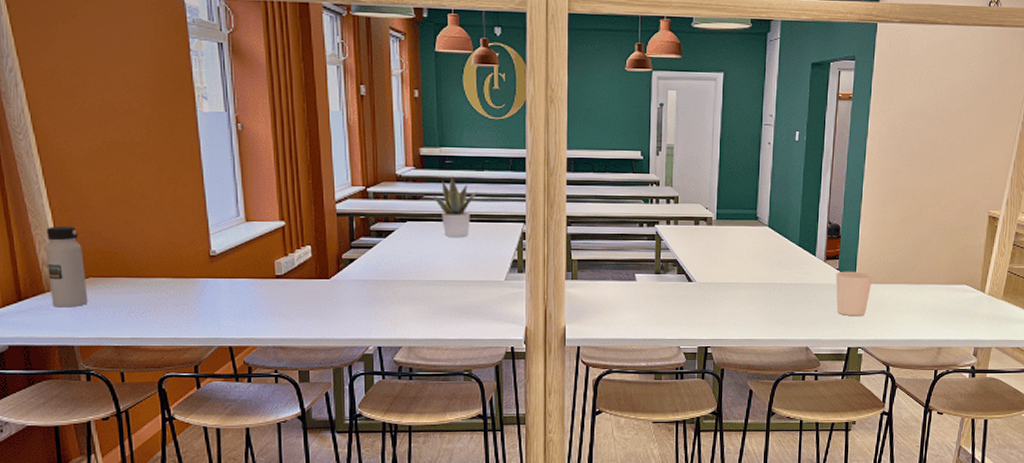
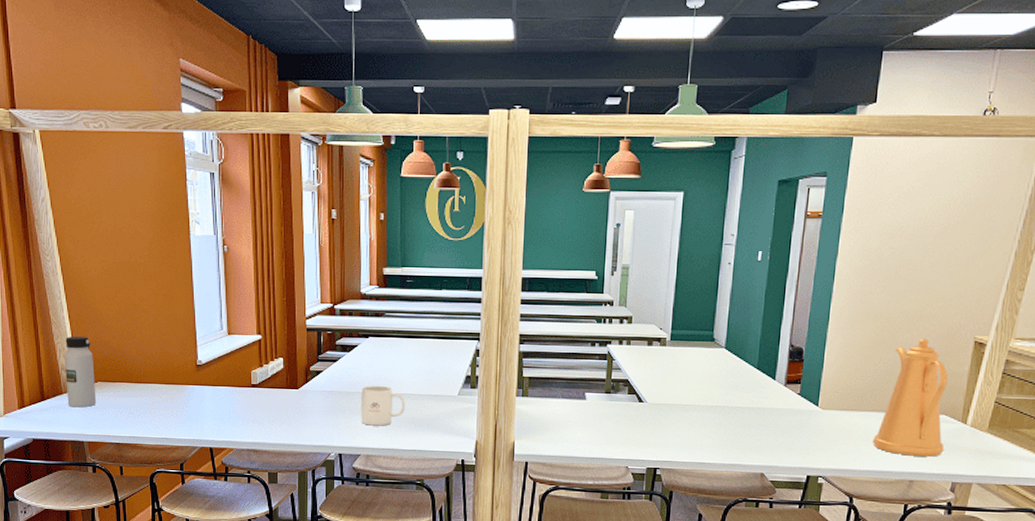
mug: none [399,272,449,316] -> present [360,385,406,426]
potted plant: present [433,176,478,238] -> none [394,295,436,354]
dixie cup: present [835,271,873,317] -> none [796,396,838,444]
coffee pot: none [905,213,968,324] -> present [873,338,948,457]

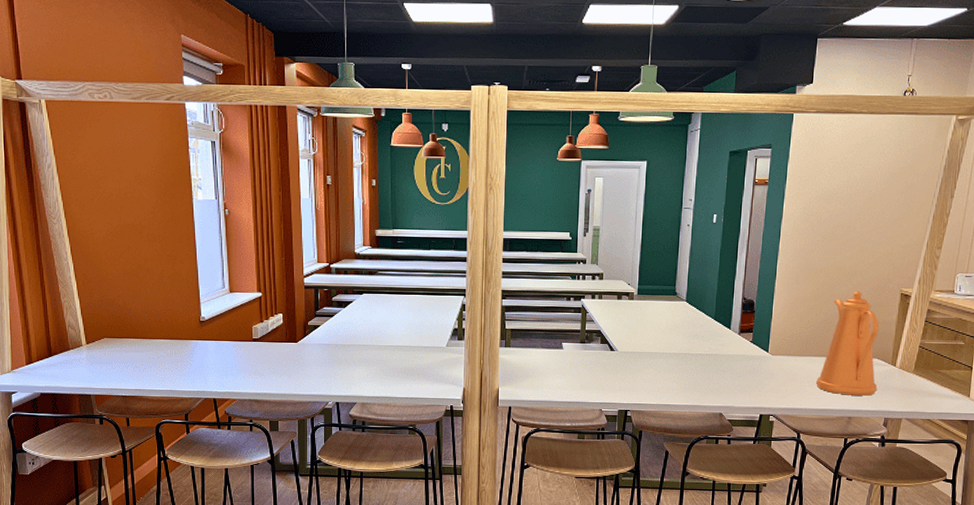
water bottle: present [64,336,97,408] -> none [70,294,103,363]
mug: present [360,385,406,426] -> none [355,338,398,376]

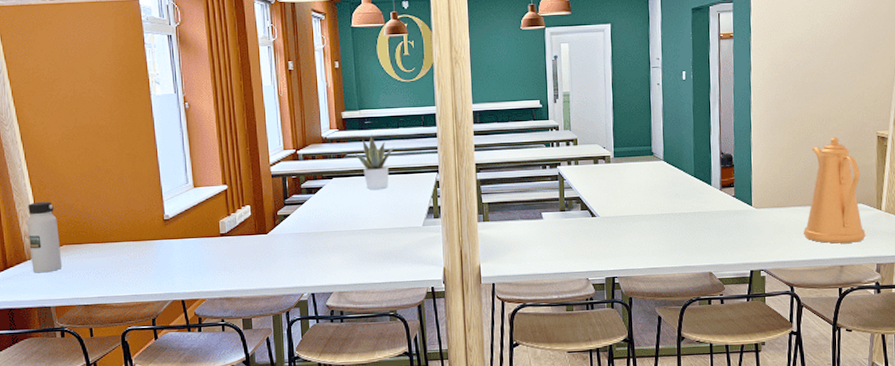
water bottle: none [70,294,103,363] -> present [26,201,63,273]
potted plant: none [386,254,425,309] -> present [355,135,395,191]

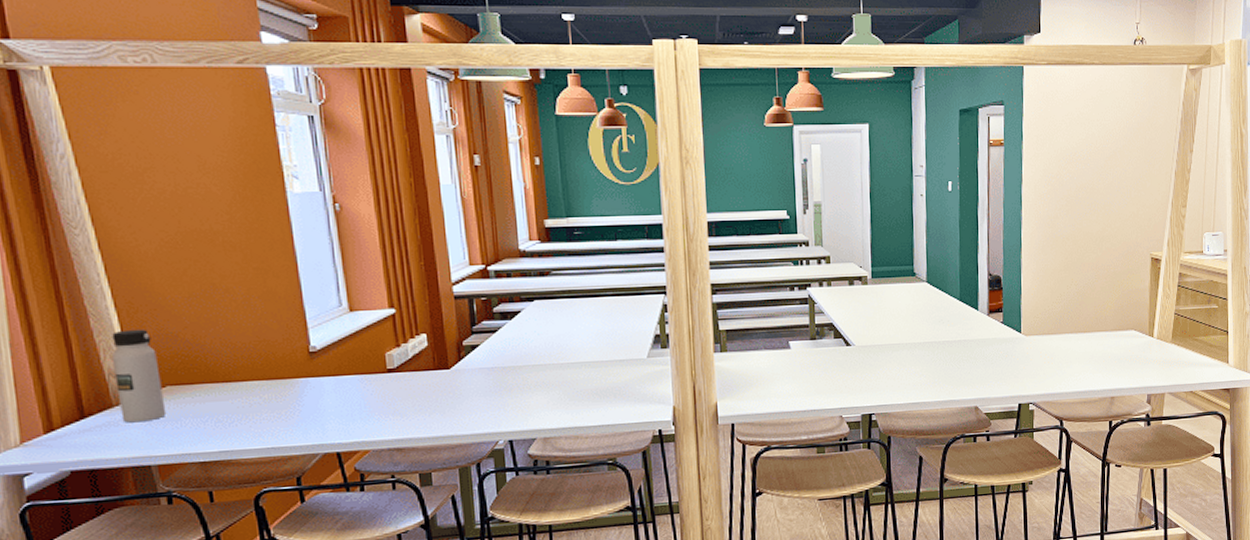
potted plant: present [355,135,395,191] -> none [562,248,612,316]
coffee pot: present [804,137,866,244] -> none [1074,258,1137,373]

